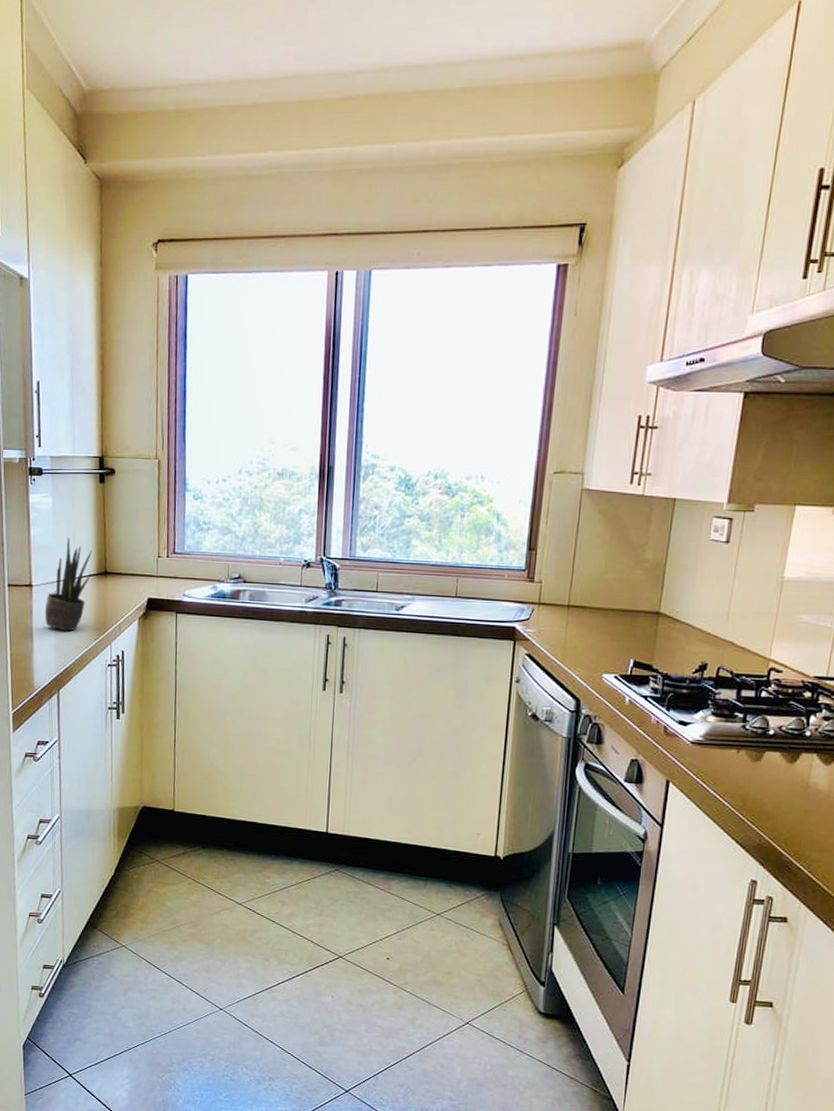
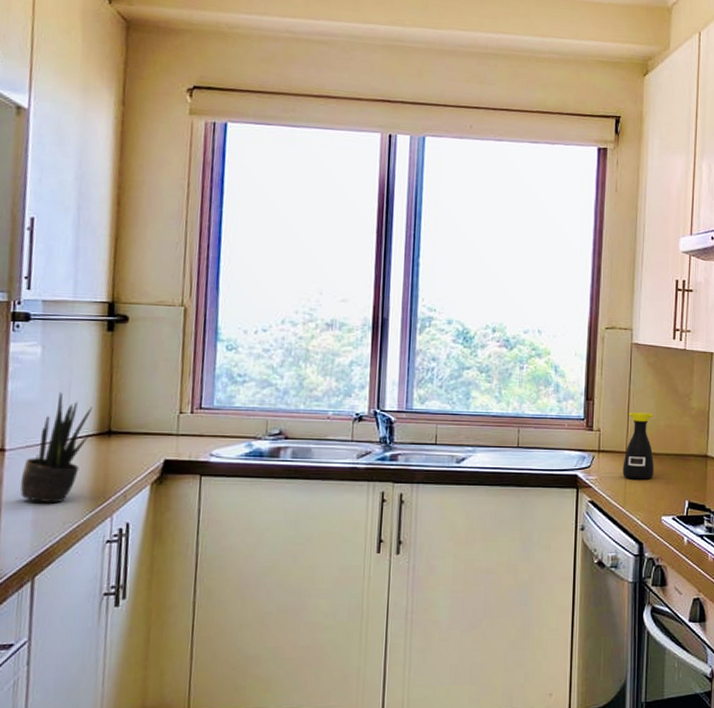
bottle: none [563,564,600,635] -> present [622,412,654,480]

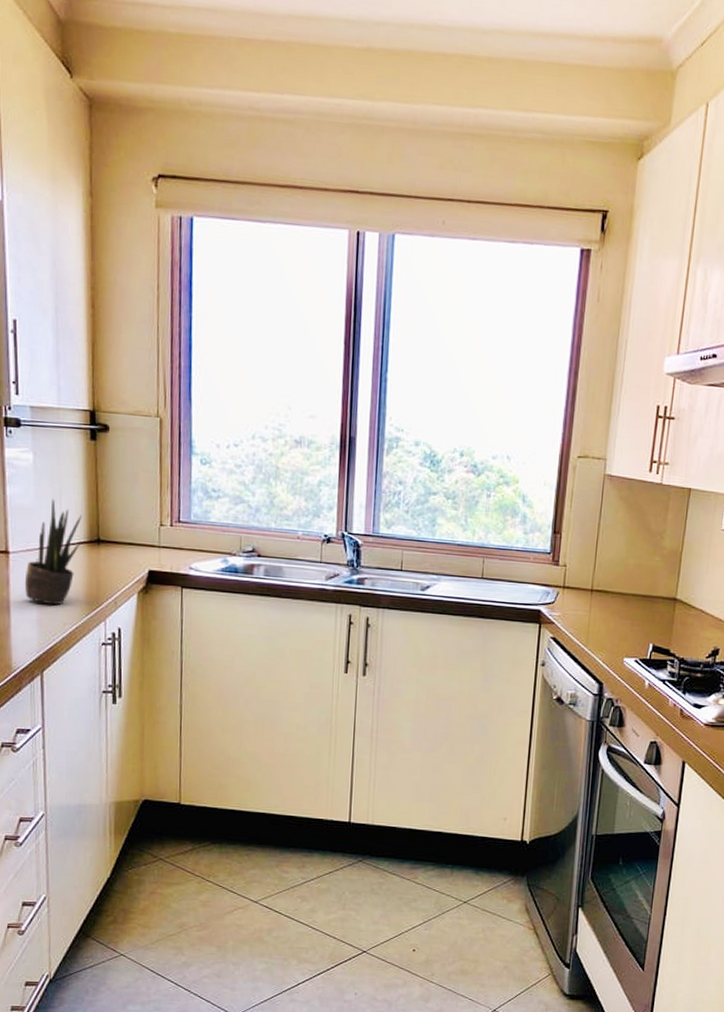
bottle: present [622,412,654,480] -> none [586,548,622,619]

